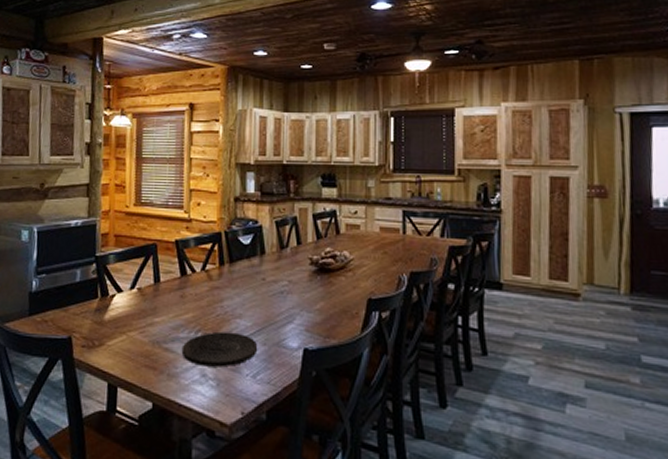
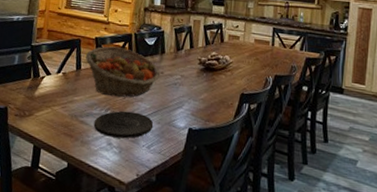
fruit basket: none [164,250,262,315] -> present [85,46,161,98]

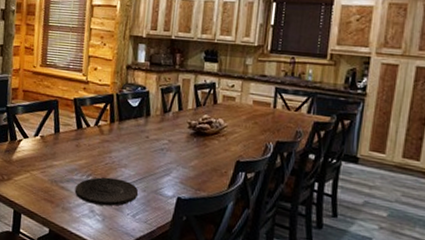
fruit basket: present [85,46,161,98] -> none [63,107,146,163]

